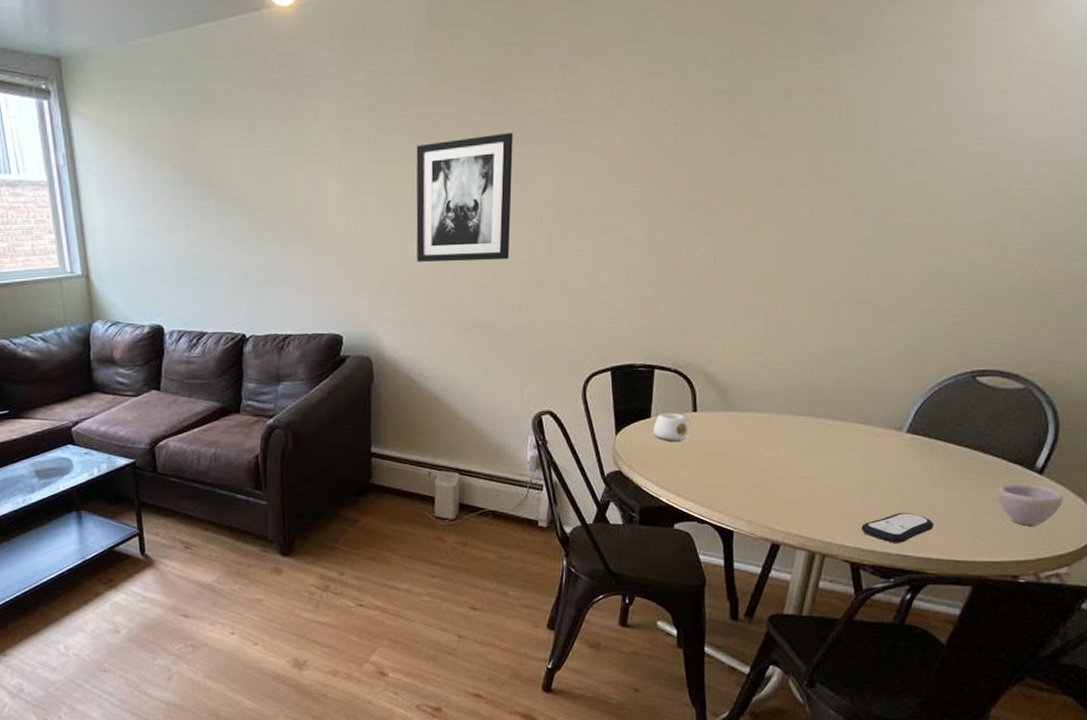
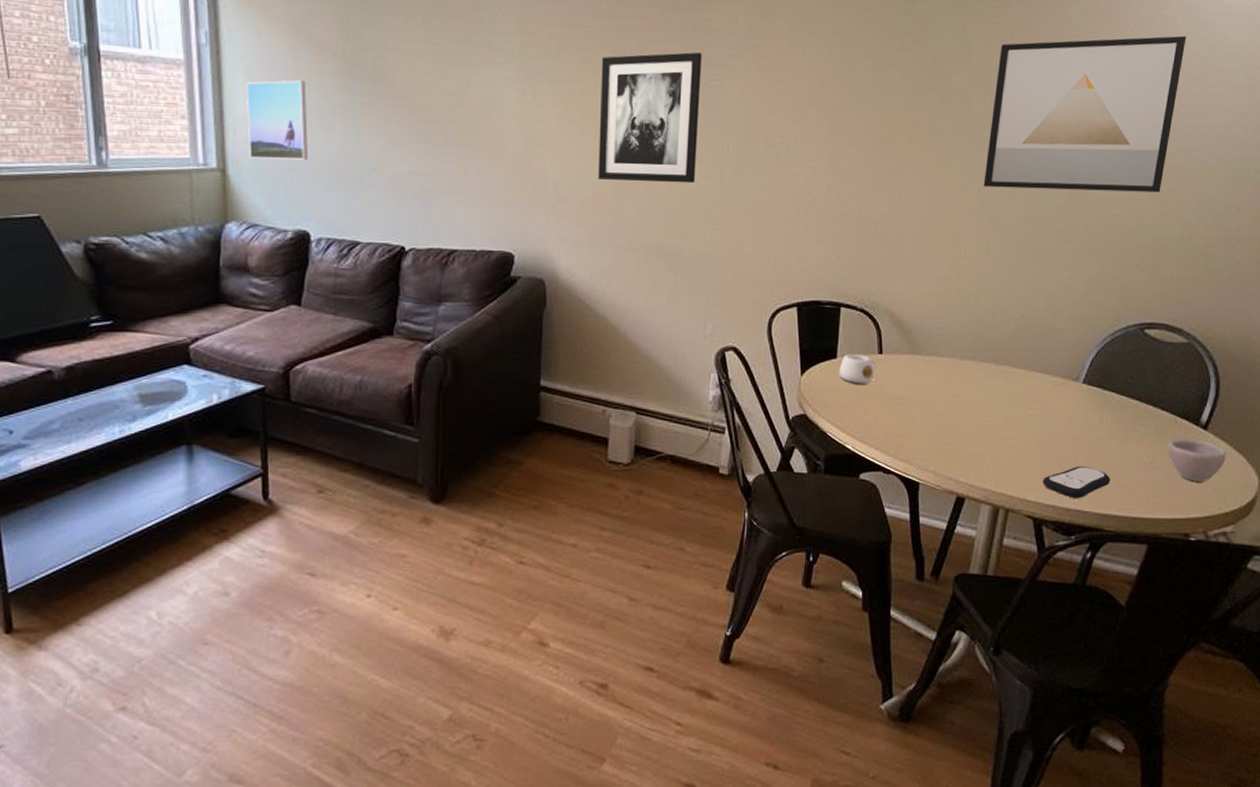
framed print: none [100,190,157,264] -> present [245,80,308,160]
wall art: none [803,67,1037,244] -> present [983,35,1186,193]

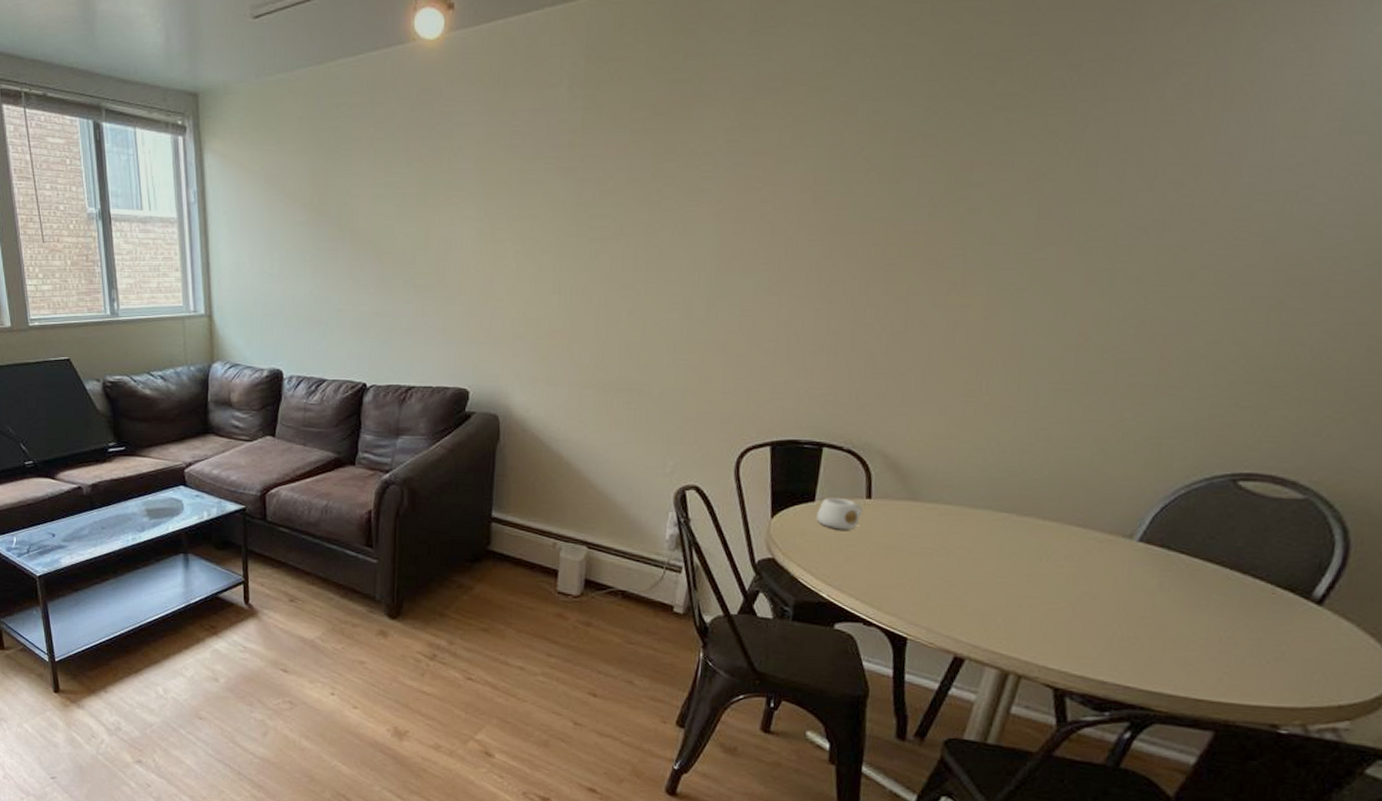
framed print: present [245,80,308,160] -> none [228,230,281,305]
wall art: present [598,52,702,184] -> none [556,178,674,317]
wall art: present [983,35,1186,193] -> none [1019,108,1350,313]
remote control: present [1043,465,1110,498] -> none [1070,634,1167,671]
cup: present [1167,439,1226,481] -> none [1257,614,1350,666]

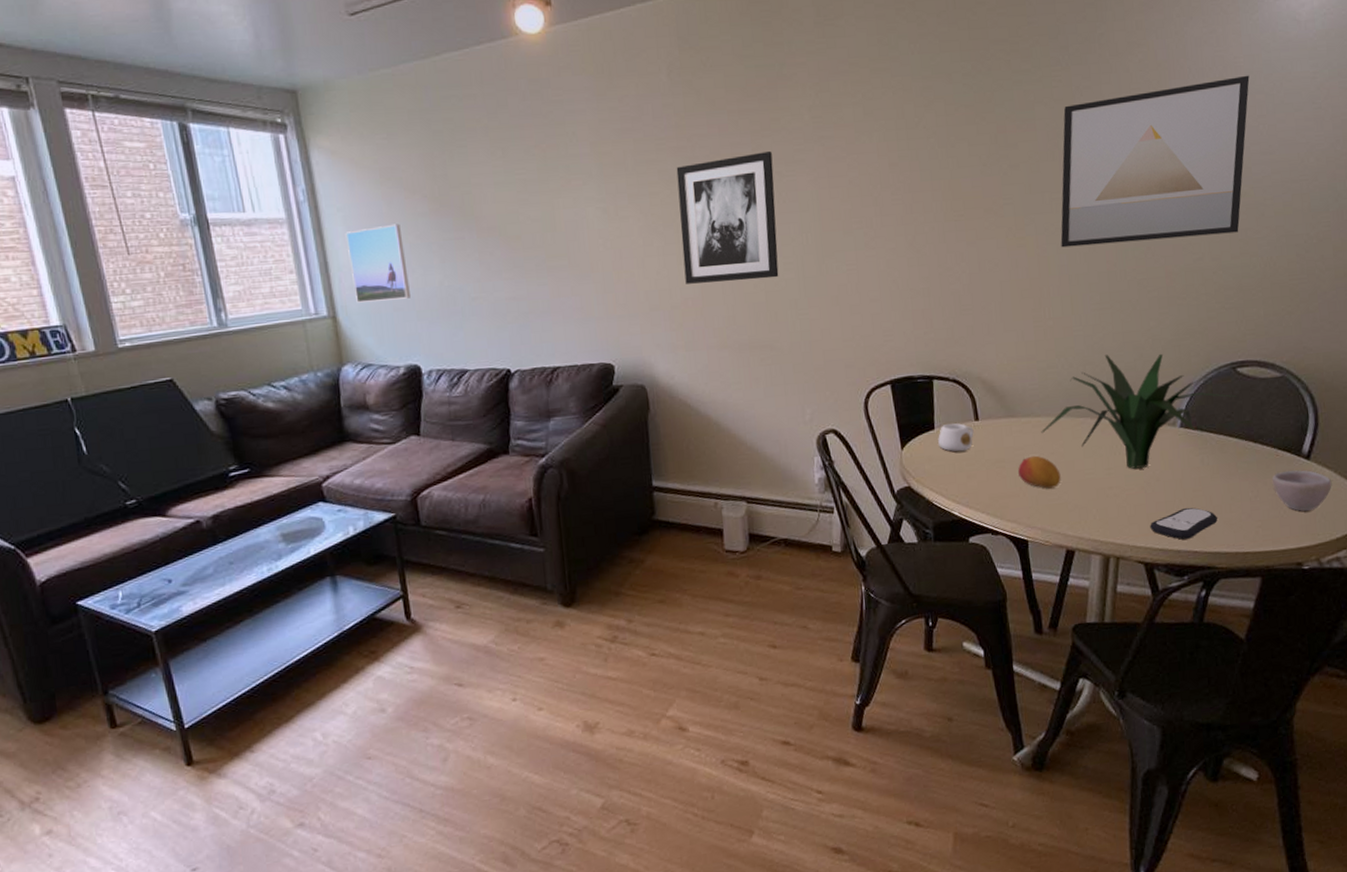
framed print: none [228,230,281,305] -> present [345,224,410,303]
wall art: none [556,178,674,317] -> present [676,152,779,284]
fruit: none [910,547,964,587] -> present [1018,455,1061,489]
plant: none [948,444,1231,583] -> present [1041,353,1237,469]
wall art: none [1019,108,1350,313] -> present [1060,75,1250,248]
remote control: none [1070,634,1167,671] -> present [1150,507,1217,540]
cup: none [1257,614,1350,666] -> present [1271,470,1332,511]

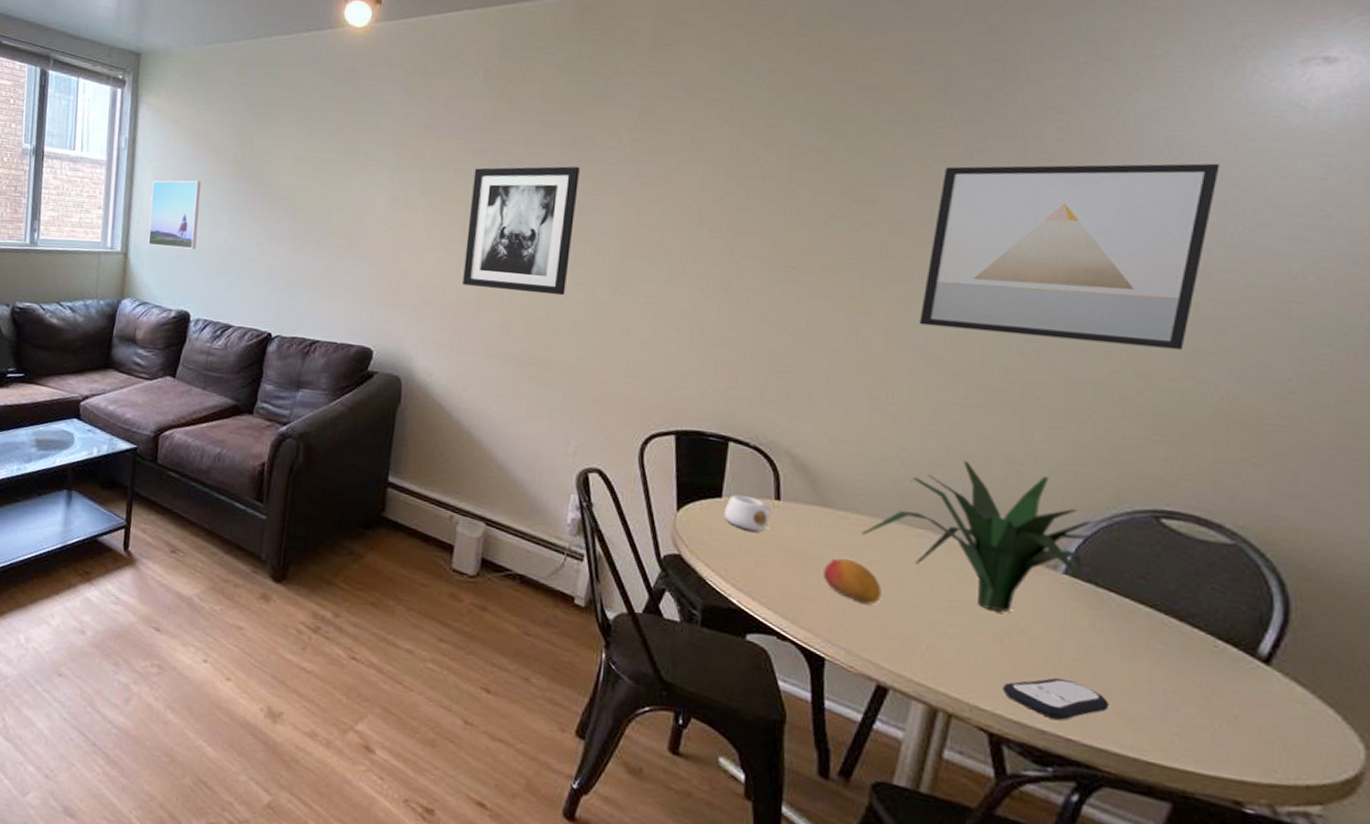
cup: present [1271,470,1332,511] -> none [1203,669,1306,736]

